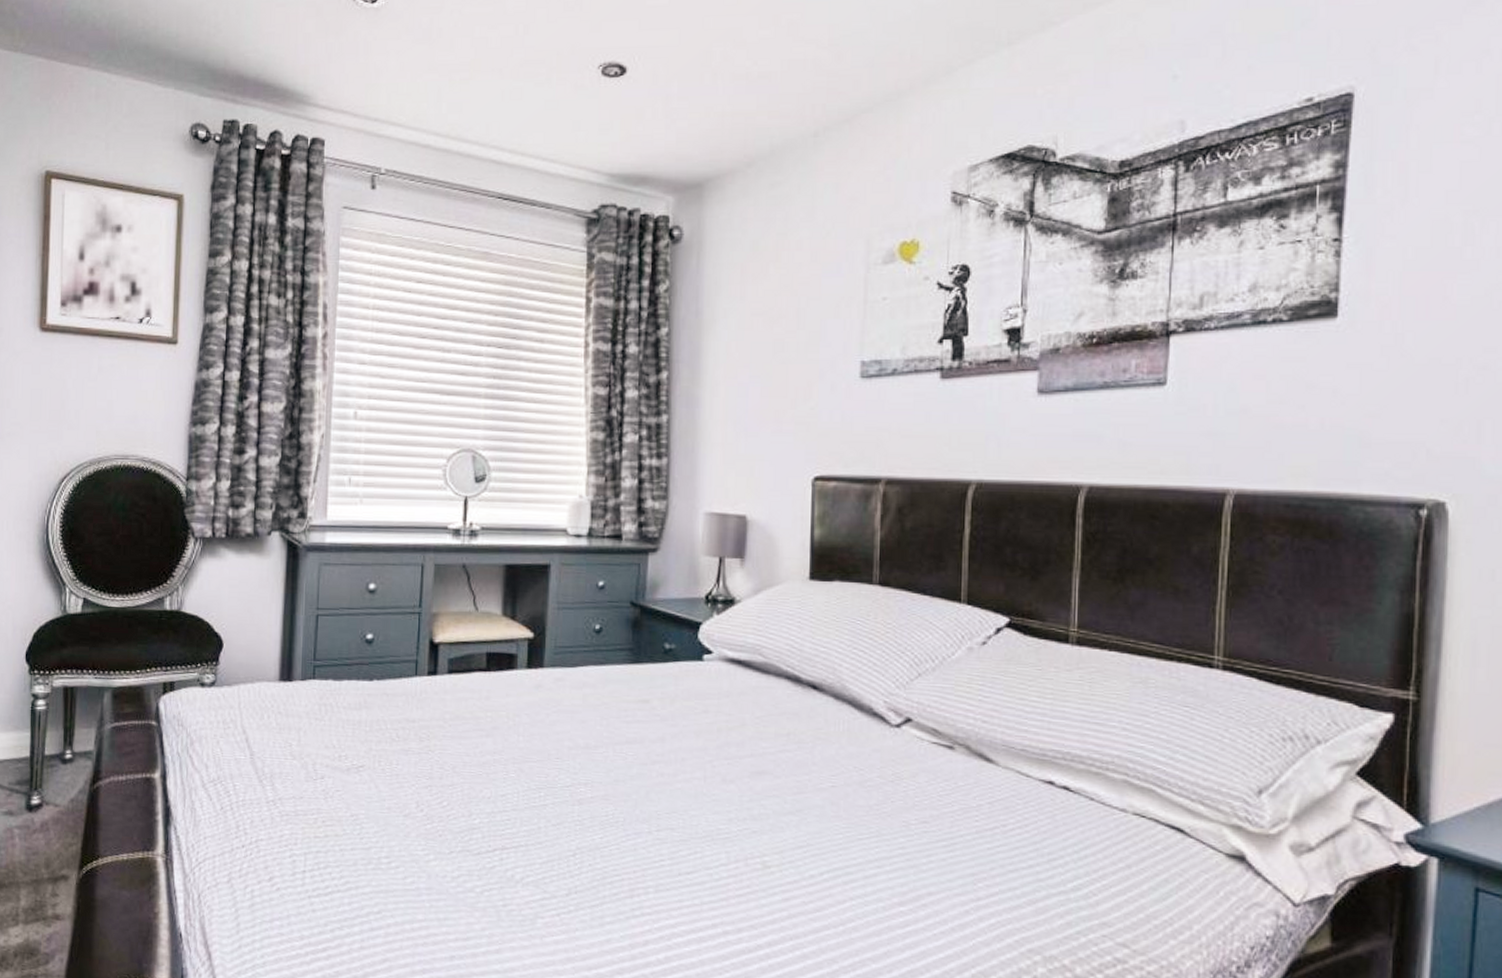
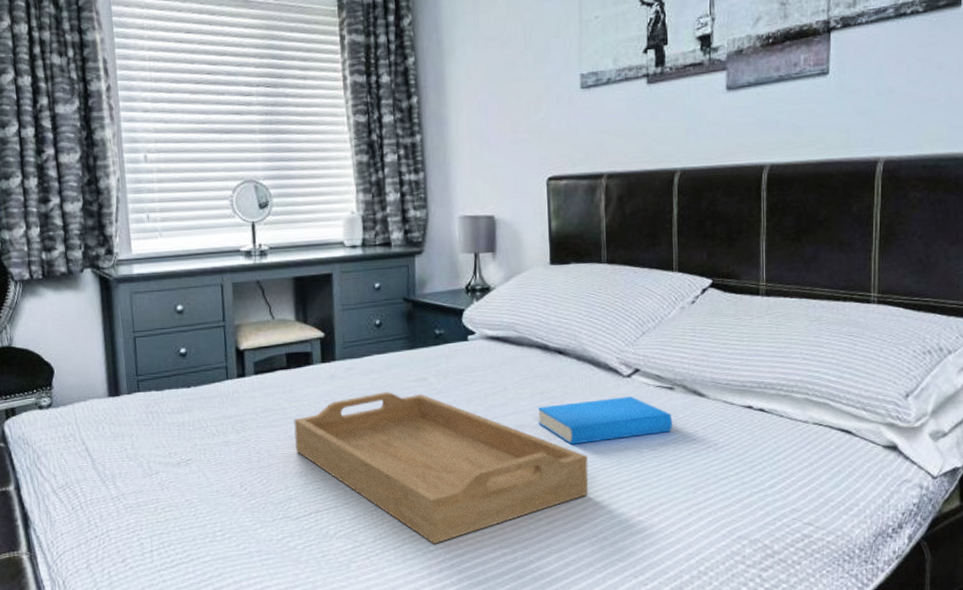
serving tray: none [485,711,841,908] -> present [294,392,589,544]
book: none [781,751,950,804] -> present [538,397,673,445]

